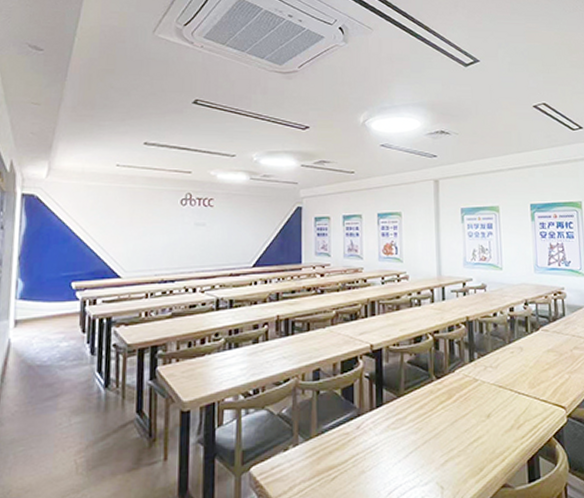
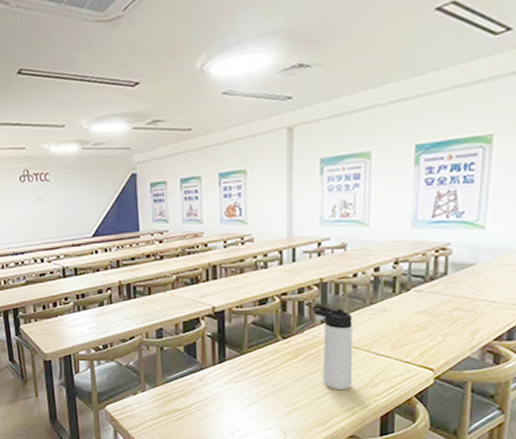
thermos bottle: none [460,343,501,434] -> present [311,305,353,391]

